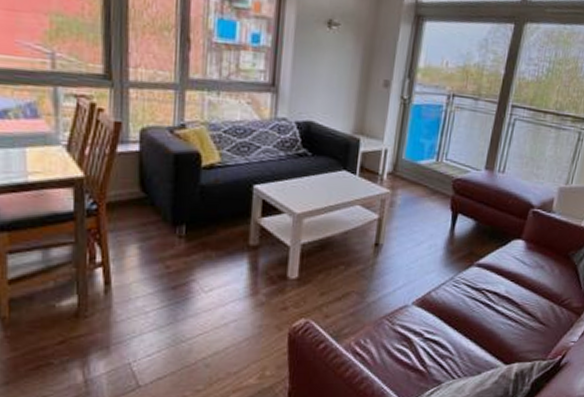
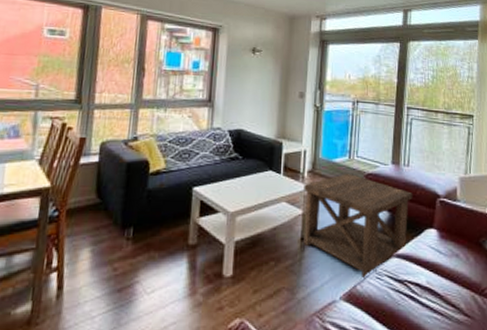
side table: none [377,177,504,286] -> present [303,173,413,279]

